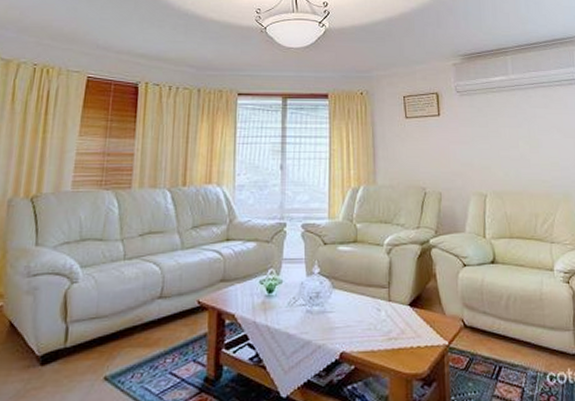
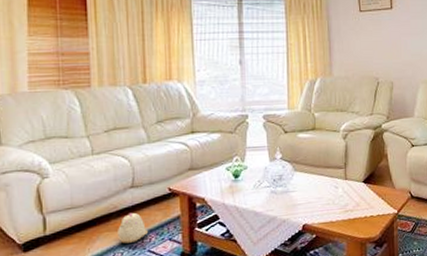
plush toy: none [140,326,173,362] -> present [118,212,149,244]

